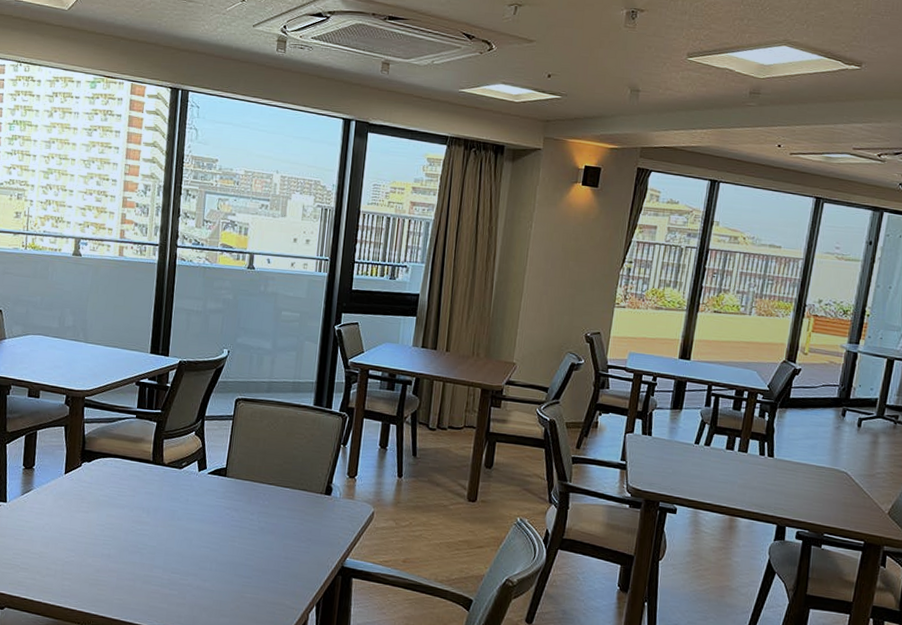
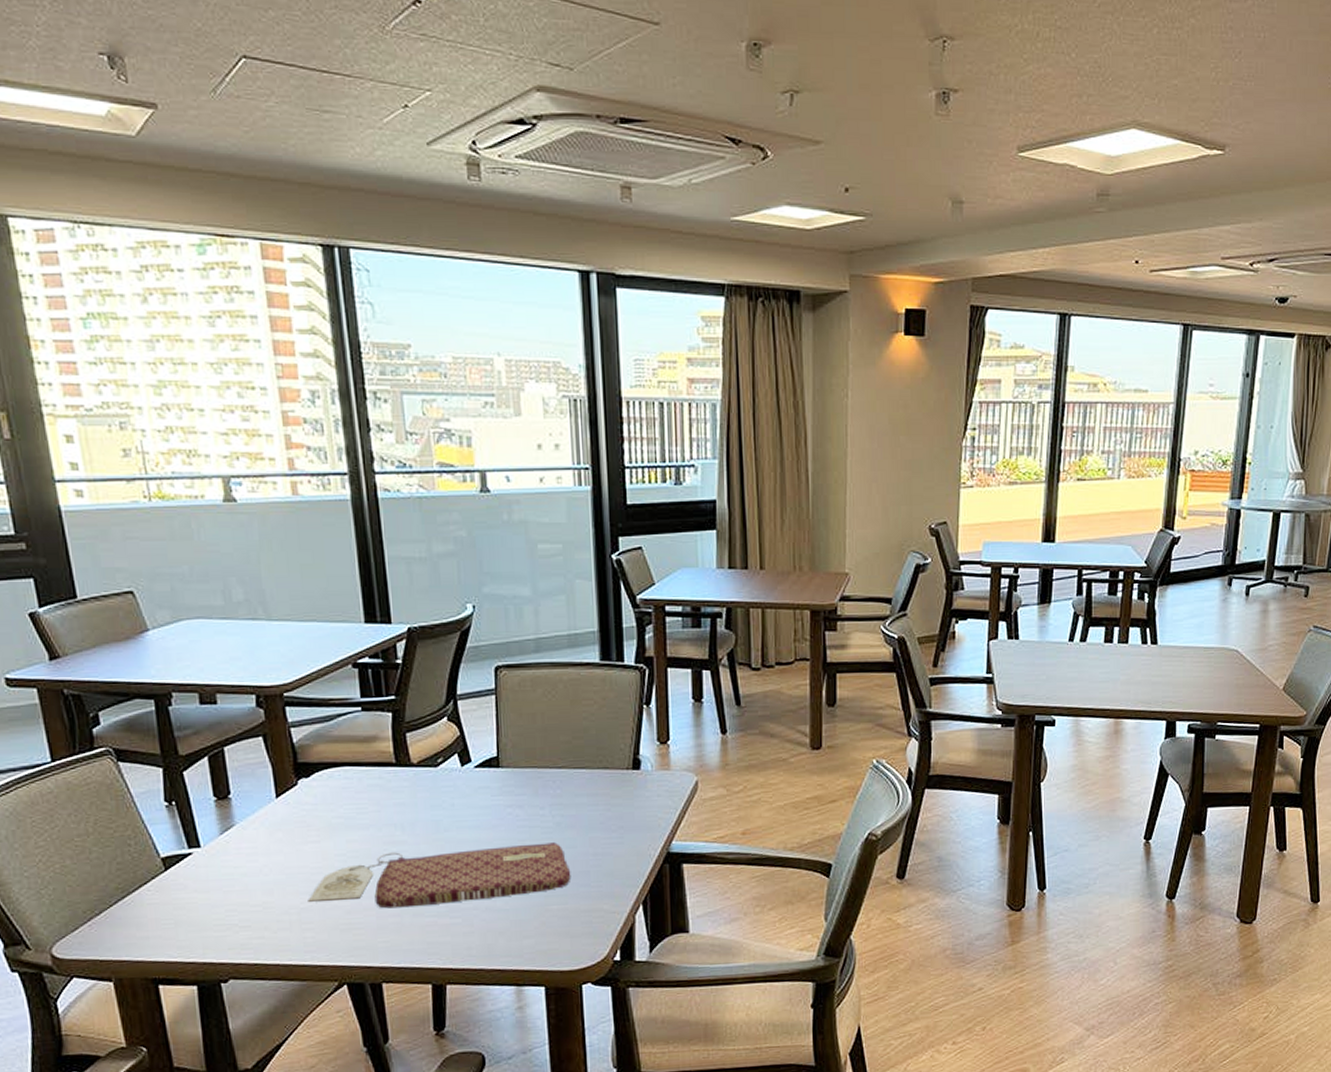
placemat: none [71,529,266,581] -> present [308,842,571,909]

